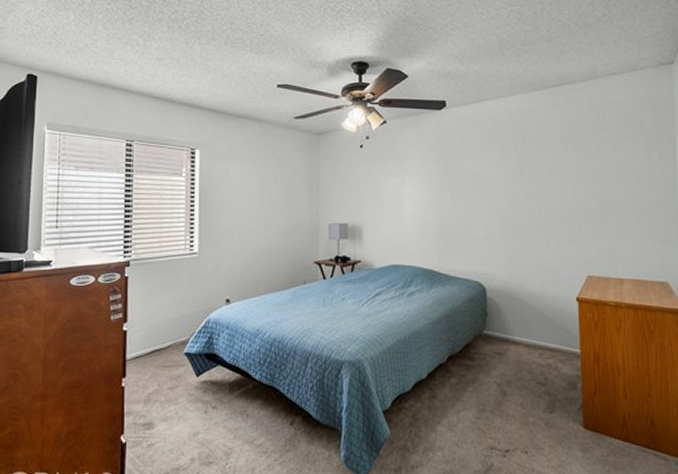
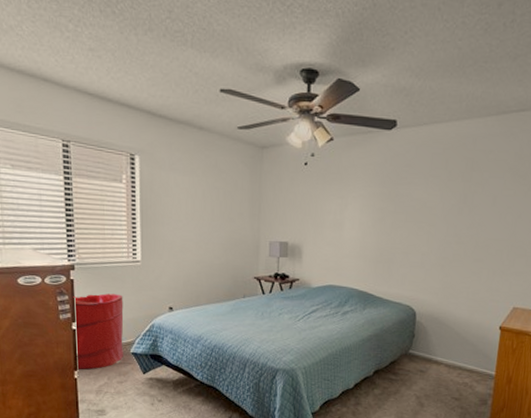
laundry hamper: none [126,289,179,376] -> present [73,293,124,370]

